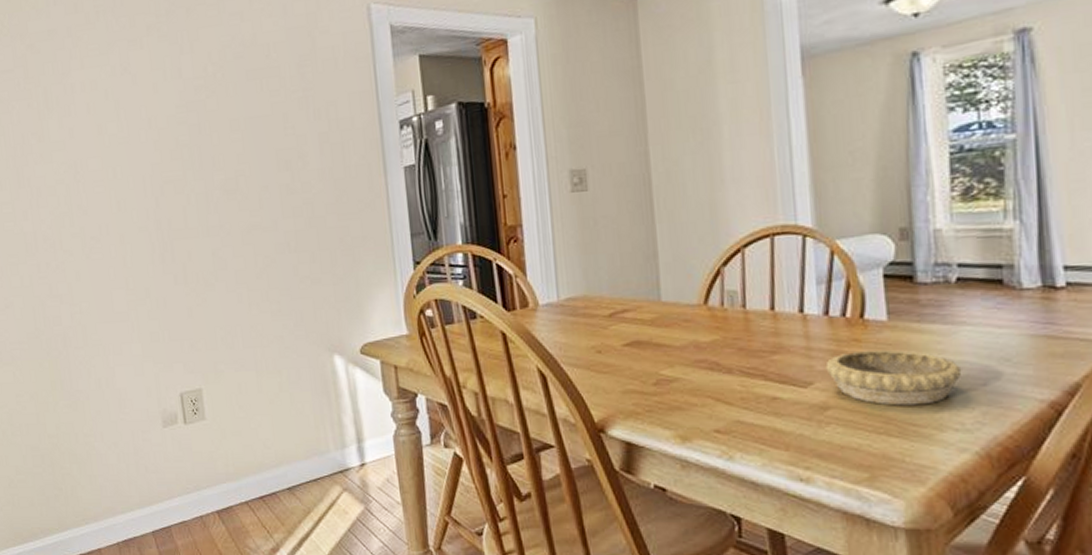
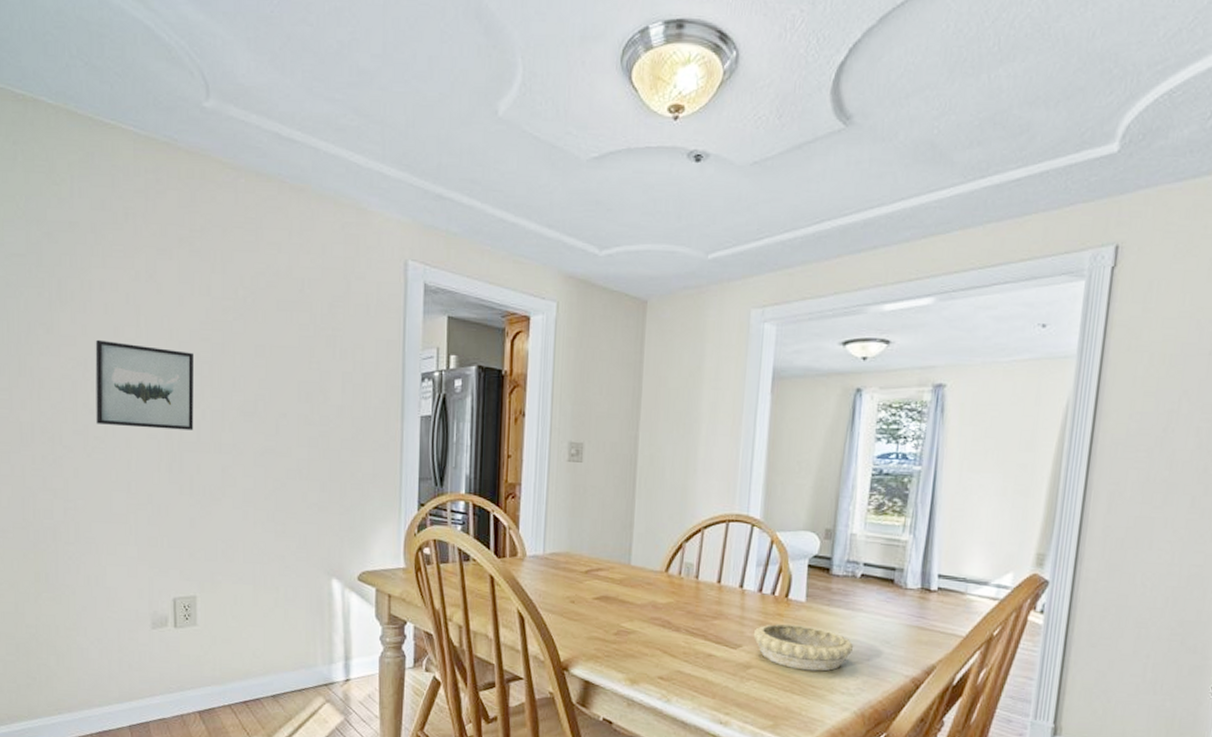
wall art: none [82,138,181,224] -> present [95,339,194,431]

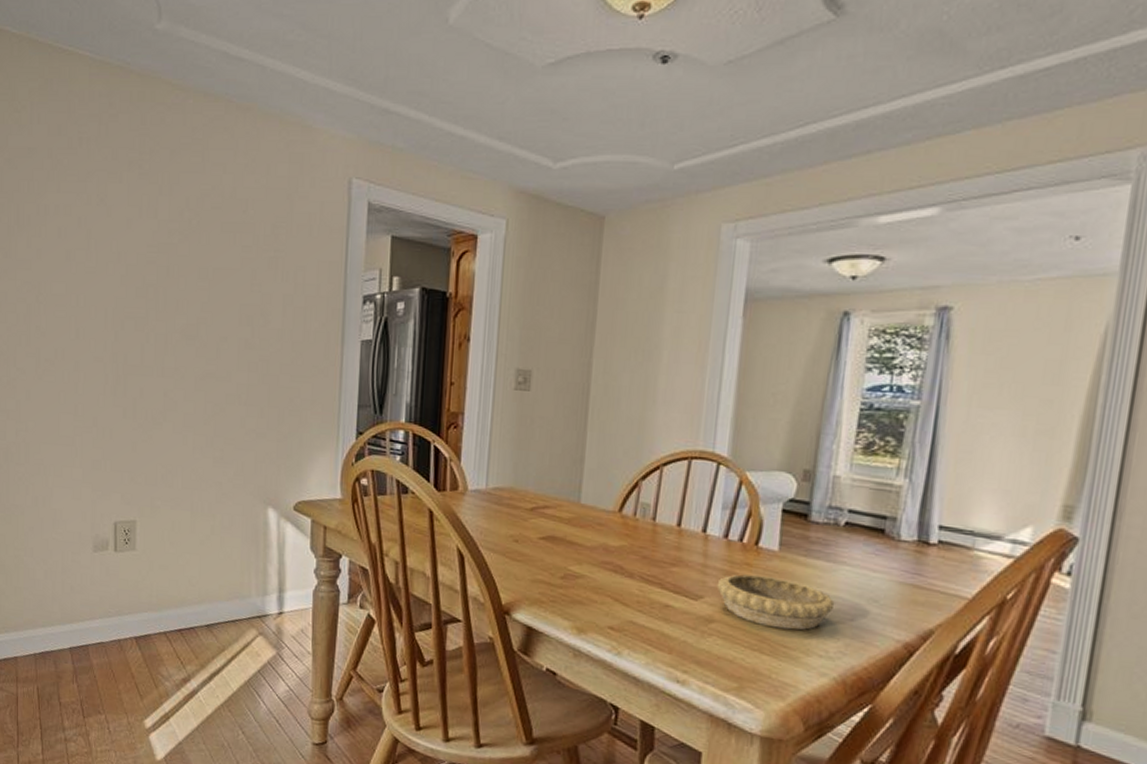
wall art: present [95,339,194,431] -> none [48,263,140,354]

